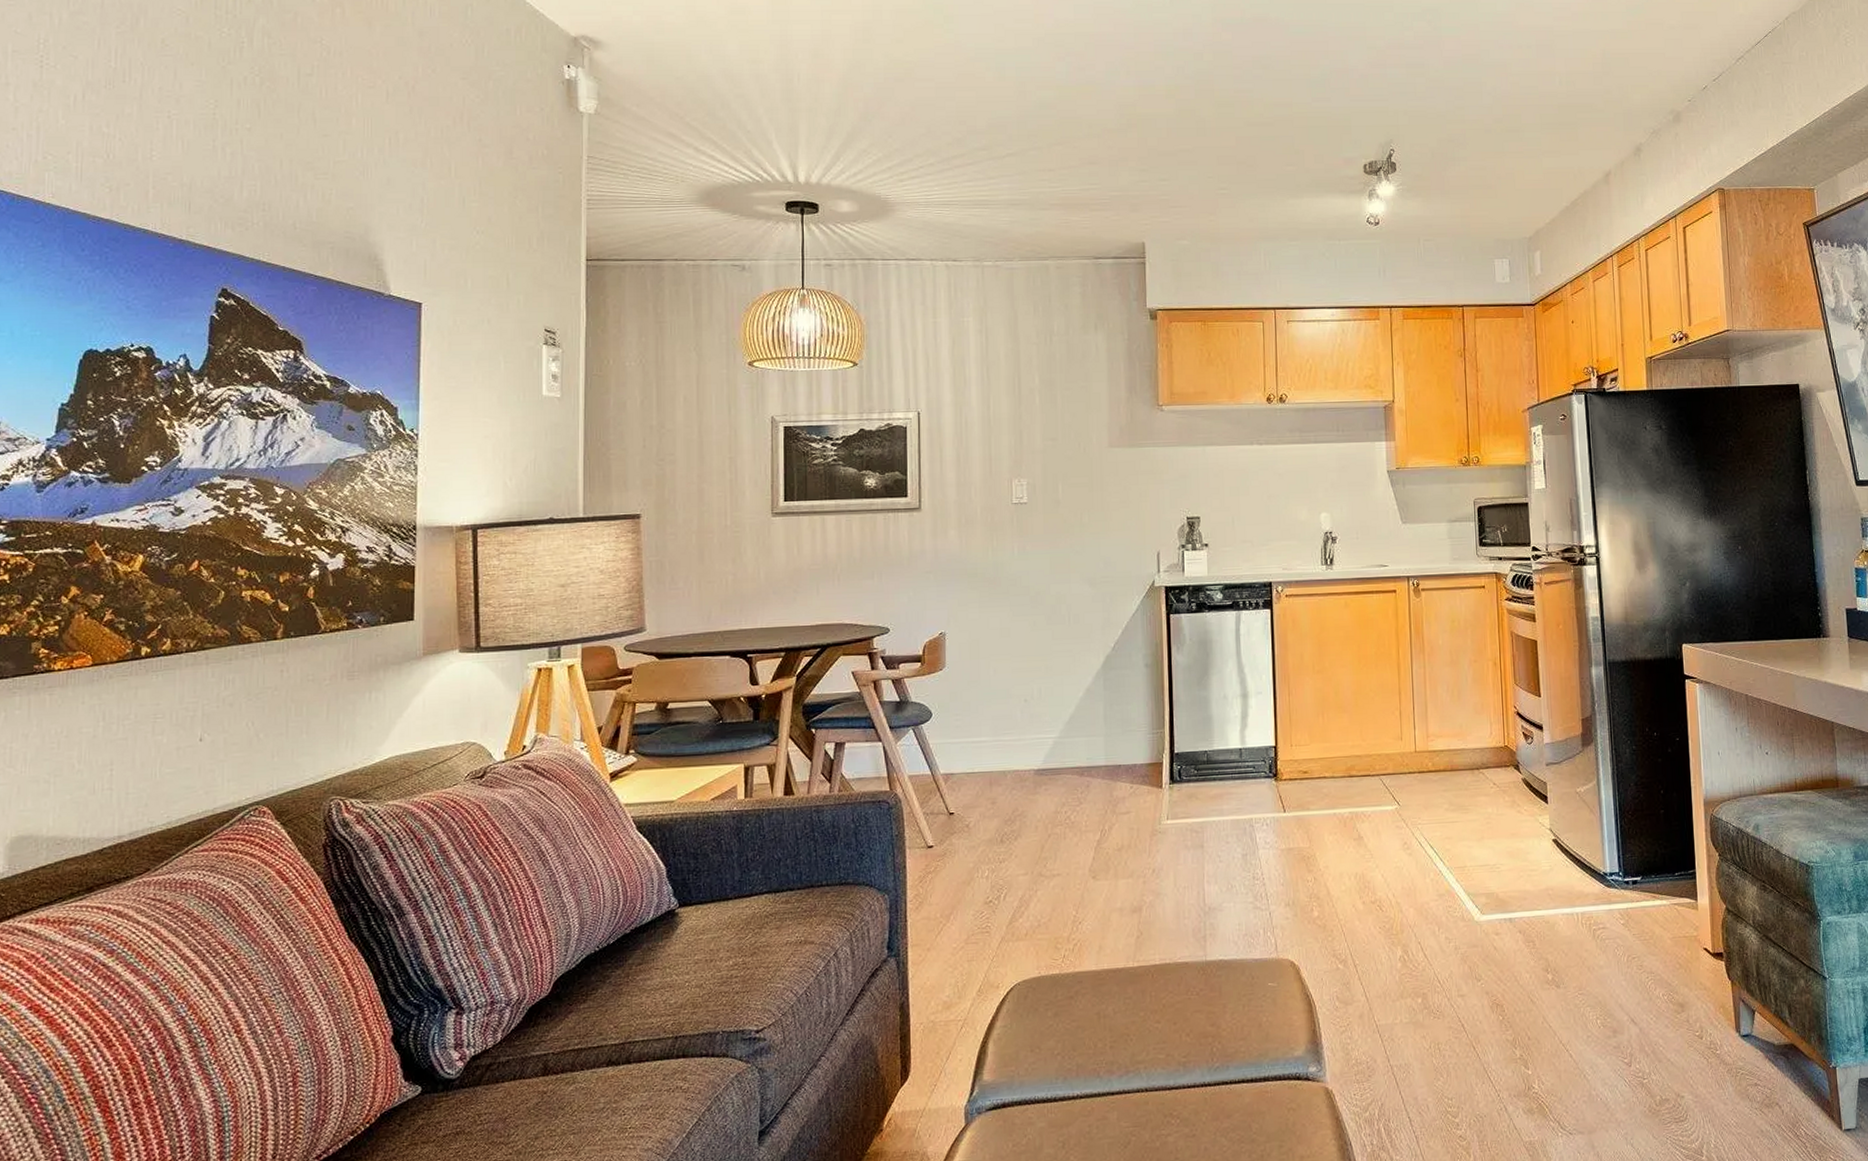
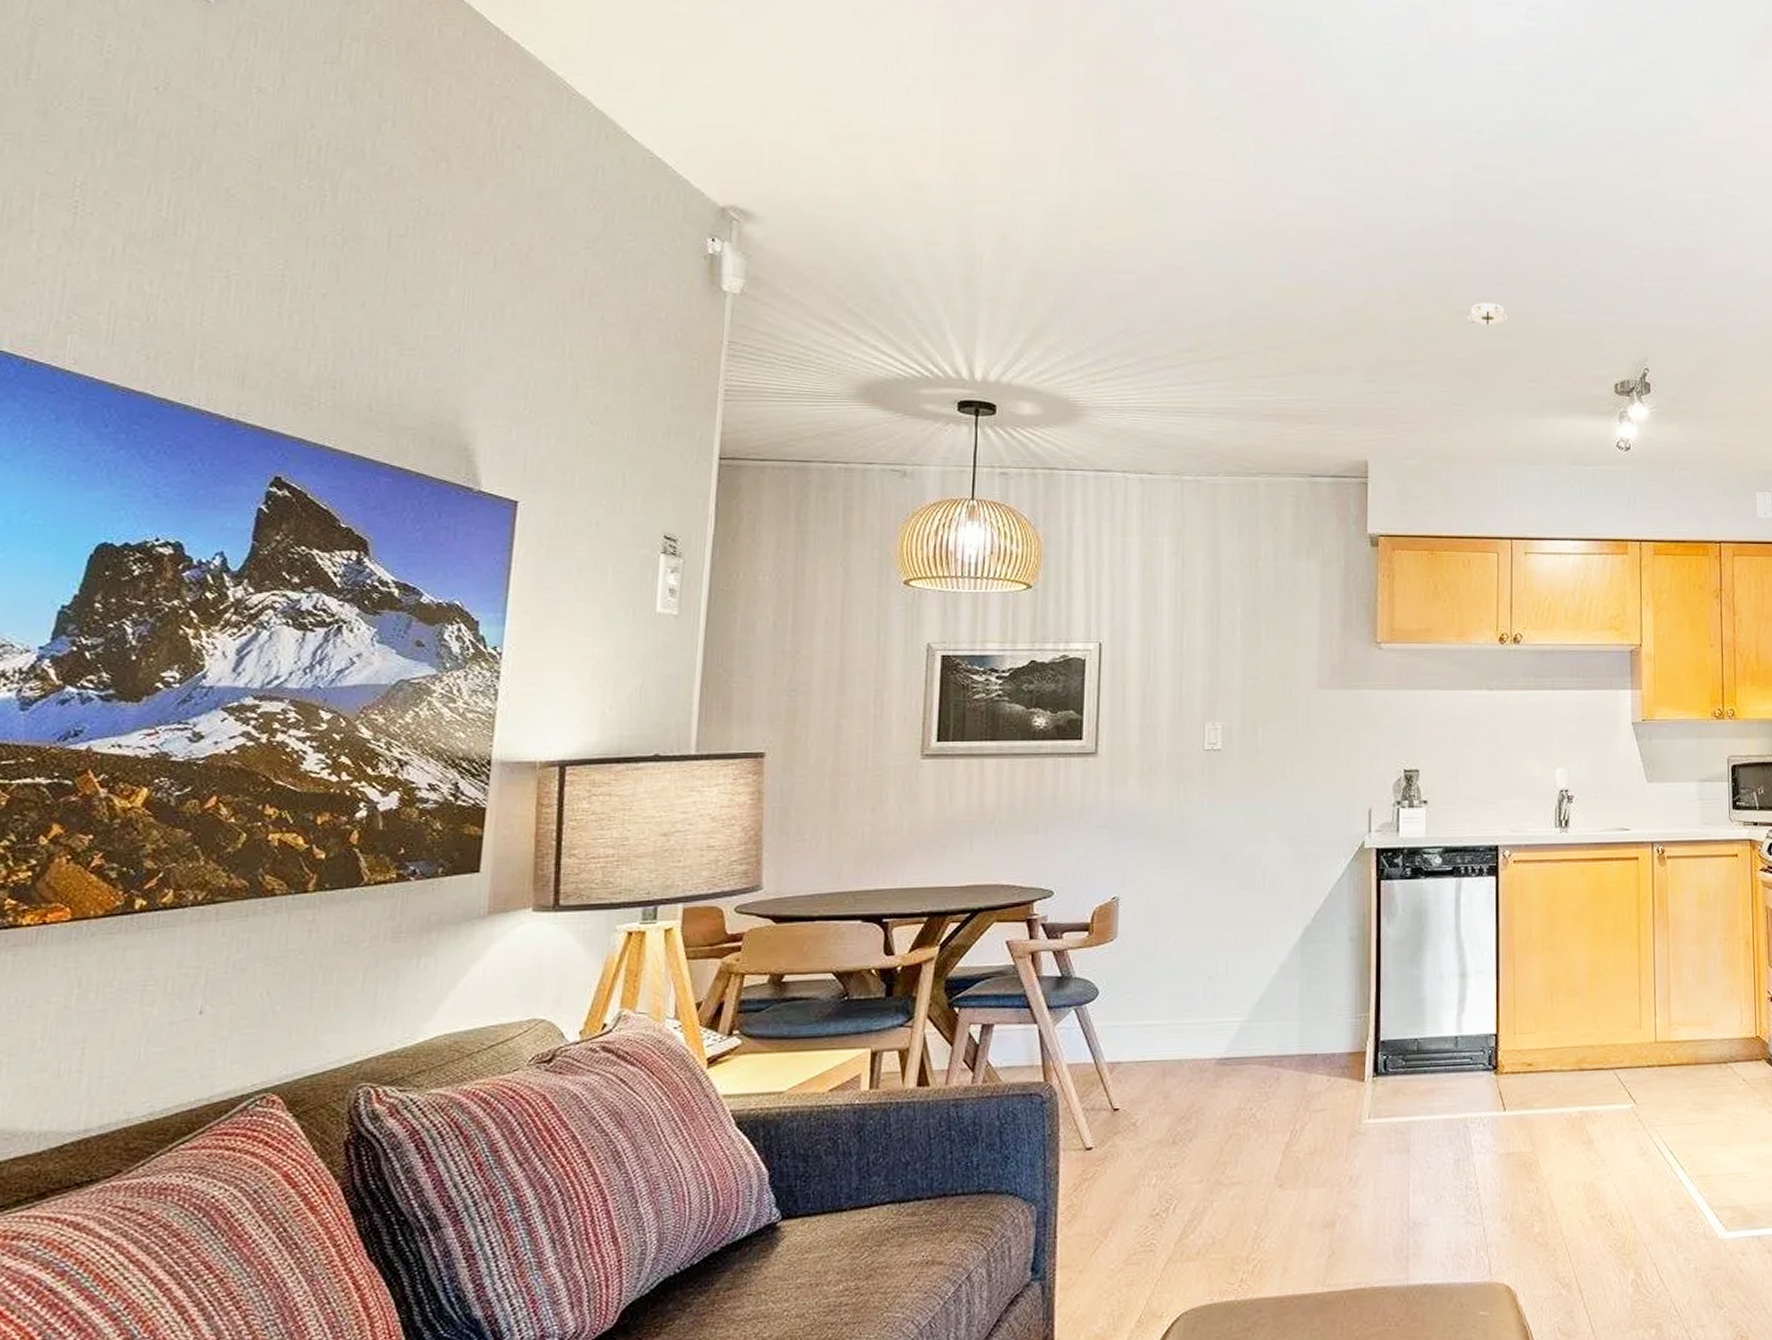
smoke detector: none [1227,94,1265,116] -> present [1465,303,1507,325]

